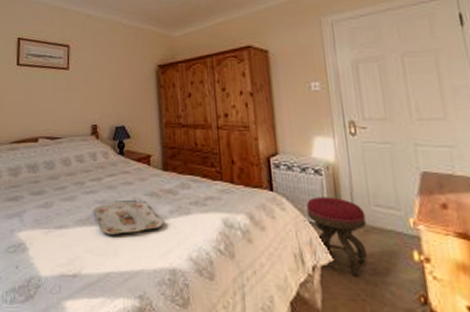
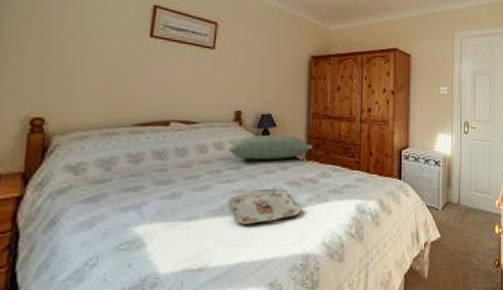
pillow: none [87,146,169,171] -> present [226,135,313,159]
stool: present [306,197,368,276] -> none [425,184,467,249]

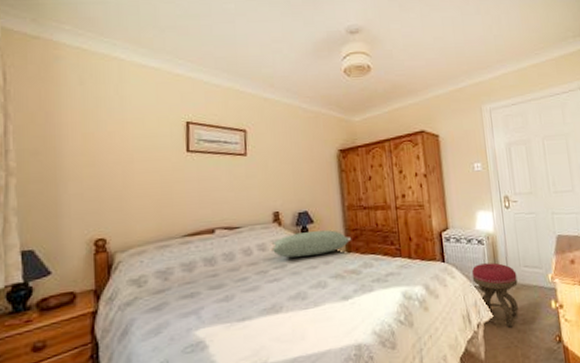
serving tray: present [228,189,302,224] -> none [277,284,349,320]
stool: none [425,184,467,249] -> present [471,262,519,328]

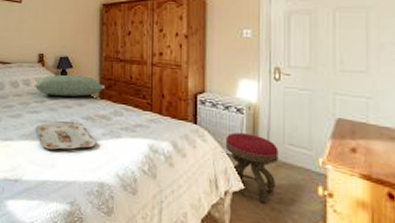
serving tray: none [277,284,349,320] -> present [35,122,97,150]

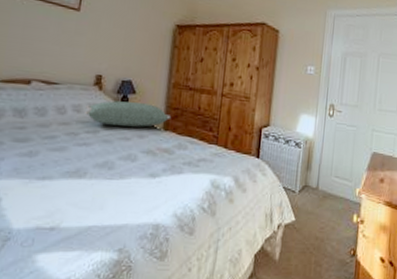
serving tray: present [35,122,97,150] -> none [83,156,156,189]
stool: present [225,132,279,203] -> none [282,166,327,234]

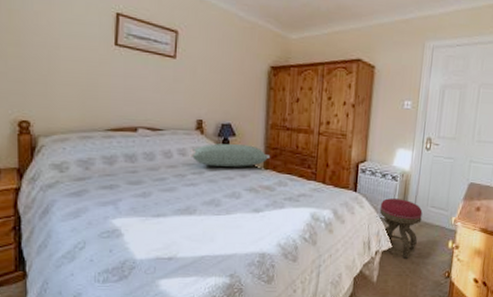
stool: none [282,166,327,234] -> present [379,198,423,259]

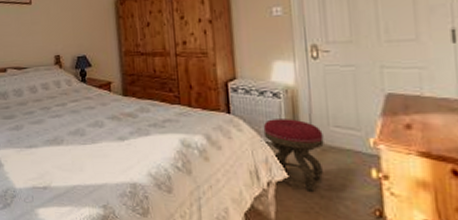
pillow: present [190,143,271,167] -> none [52,74,129,97]

